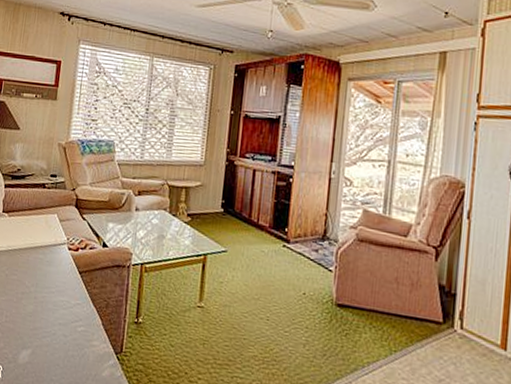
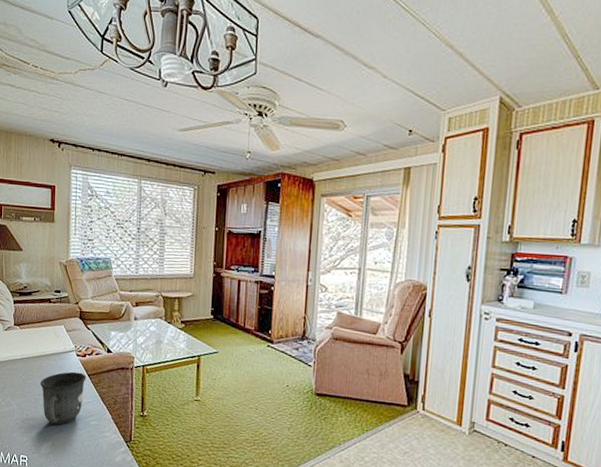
mug: none [25,267,77,330] -> present [40,371,87,425]

